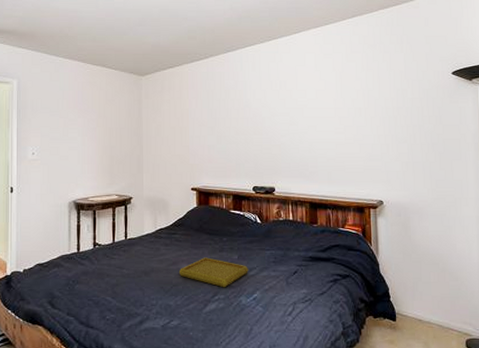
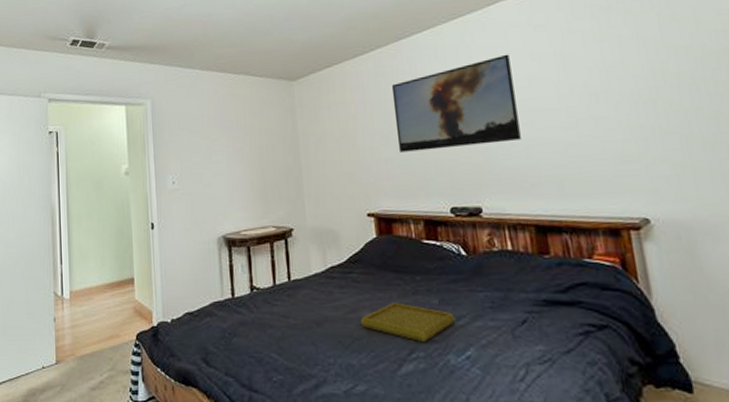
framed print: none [218,72,307,141] -> present [391,54,521,152]

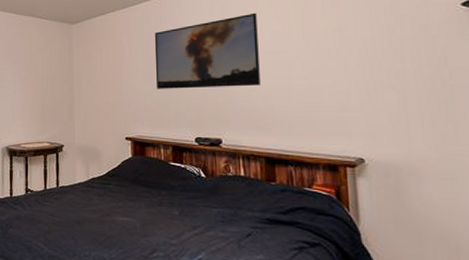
serving tray: present [360,302,455,343] -> none [113,211,192,245]

